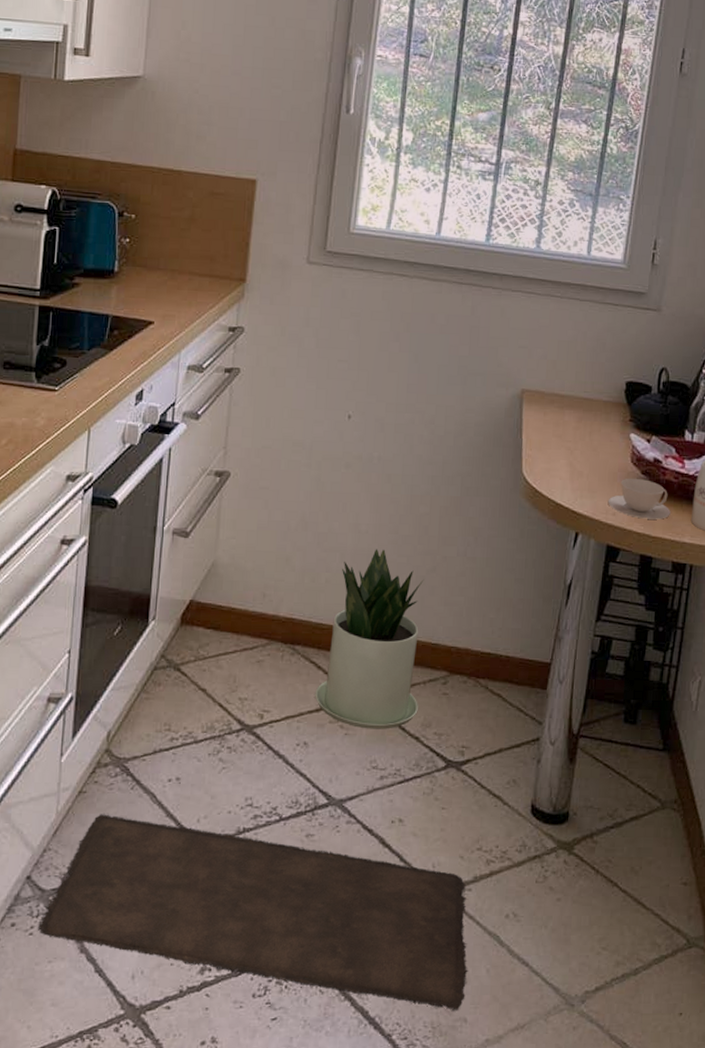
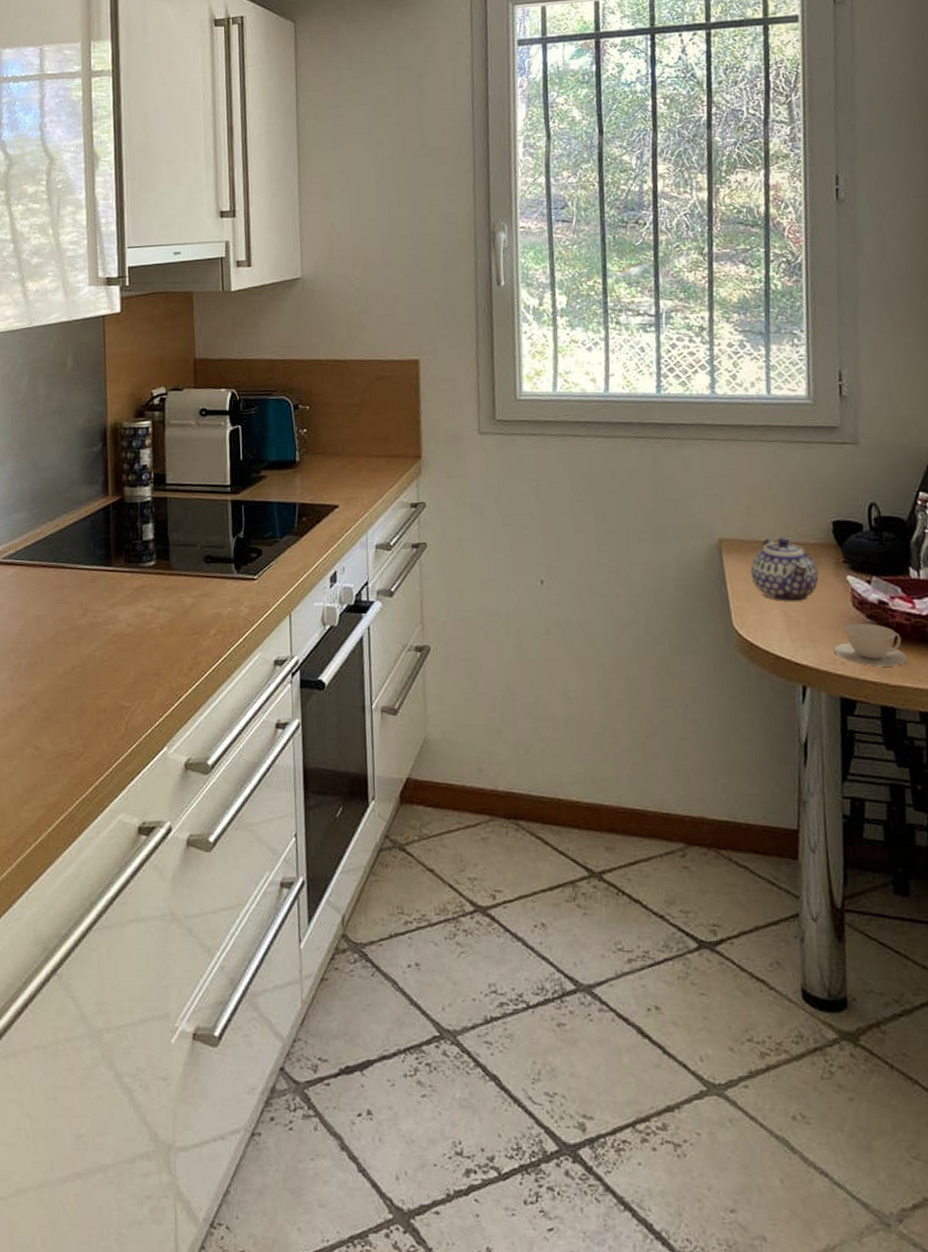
doormat: present [38,813,468,1012] -> none [296,1001,760,1228]
planter: present [315,549,424,729] -> none [545,716,658,908]
teapot: none [545,392,606,454] -> present [750,537,819,602]

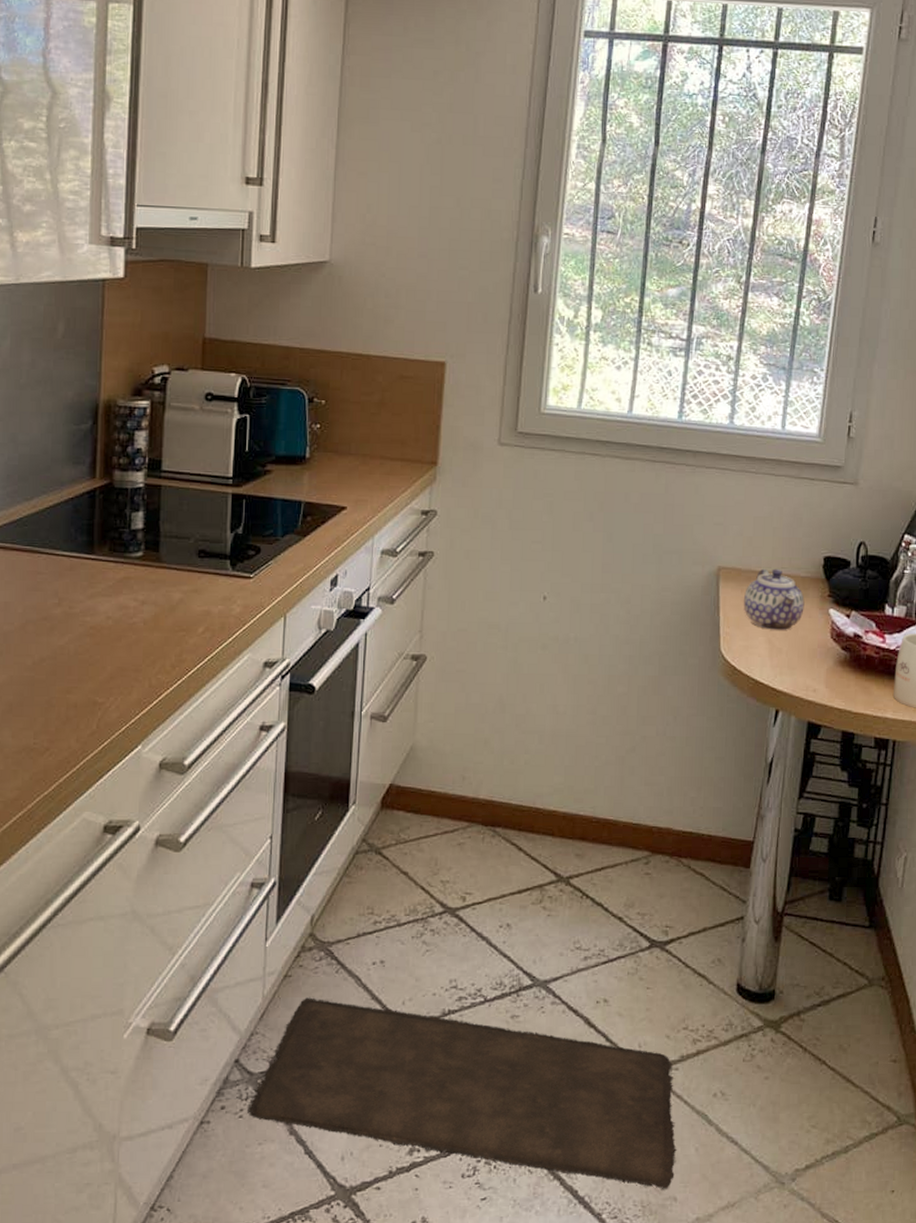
doormat: none [296,1001,760,1228] -> present [247,996,677,1190]
teacup: present [833,623,908,667] -> none [808,653,872,695]

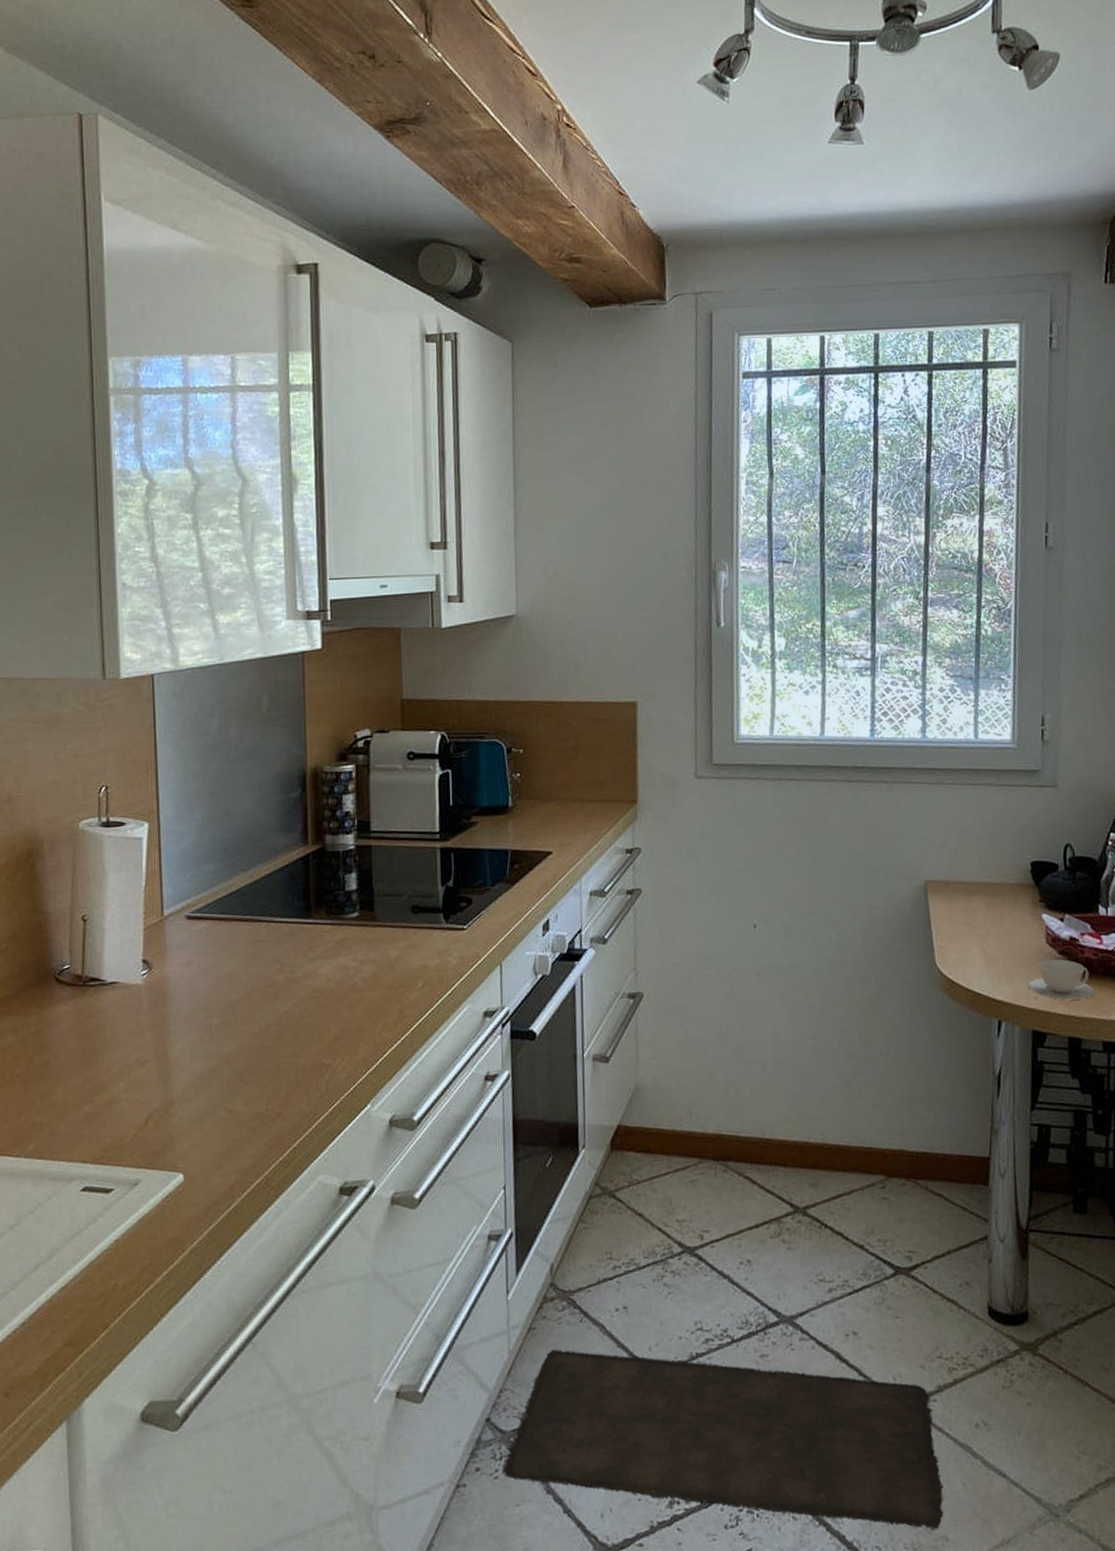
teapot: present [743,568,805,630] -> none [953,877,1017,940]
teacup: none [808,653,872,695] -> present [1027,959,1094,1000]

